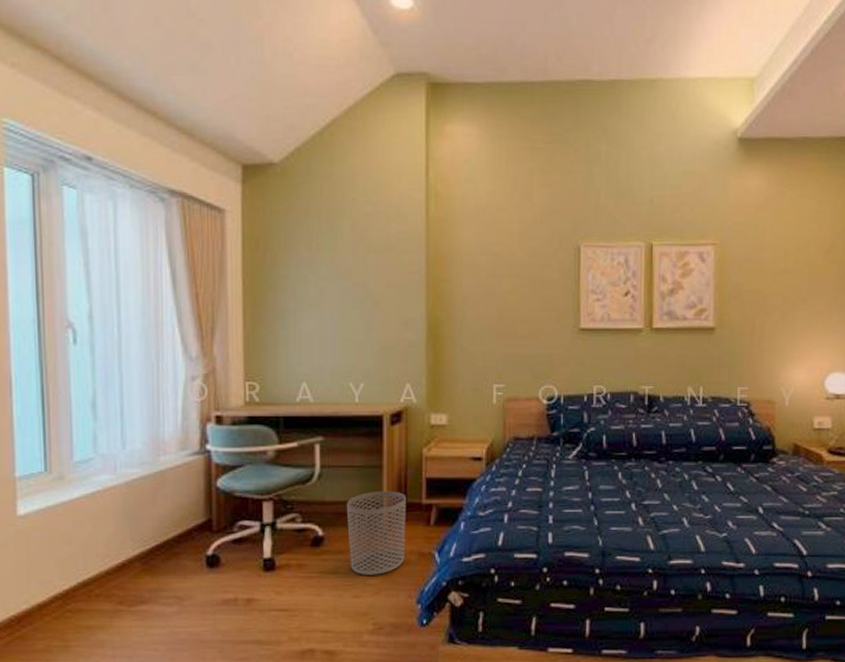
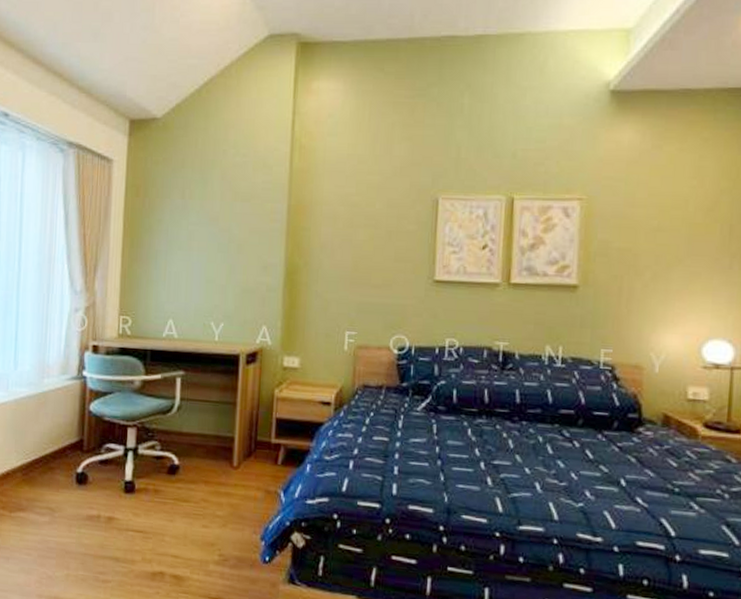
waste bin: present [346,491,406,575] -> none [201,426,256,508]

